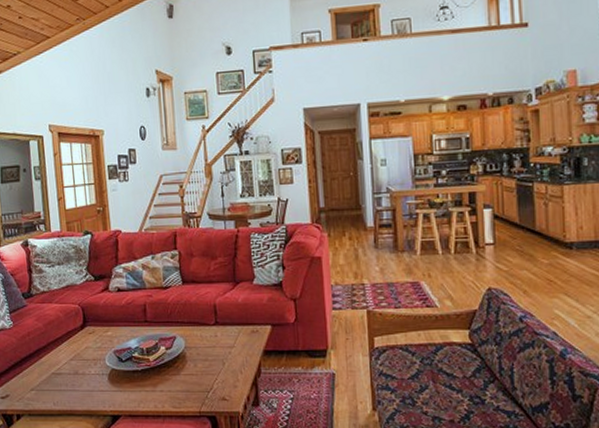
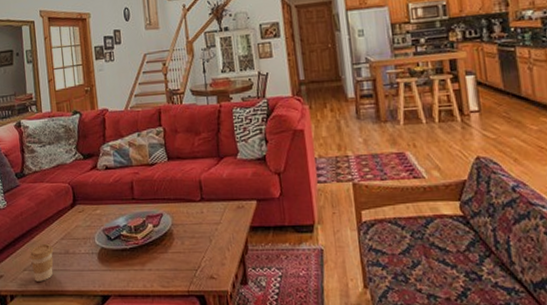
coffee cup: none [37,364,63,401] -> present [29,243,54,282]

